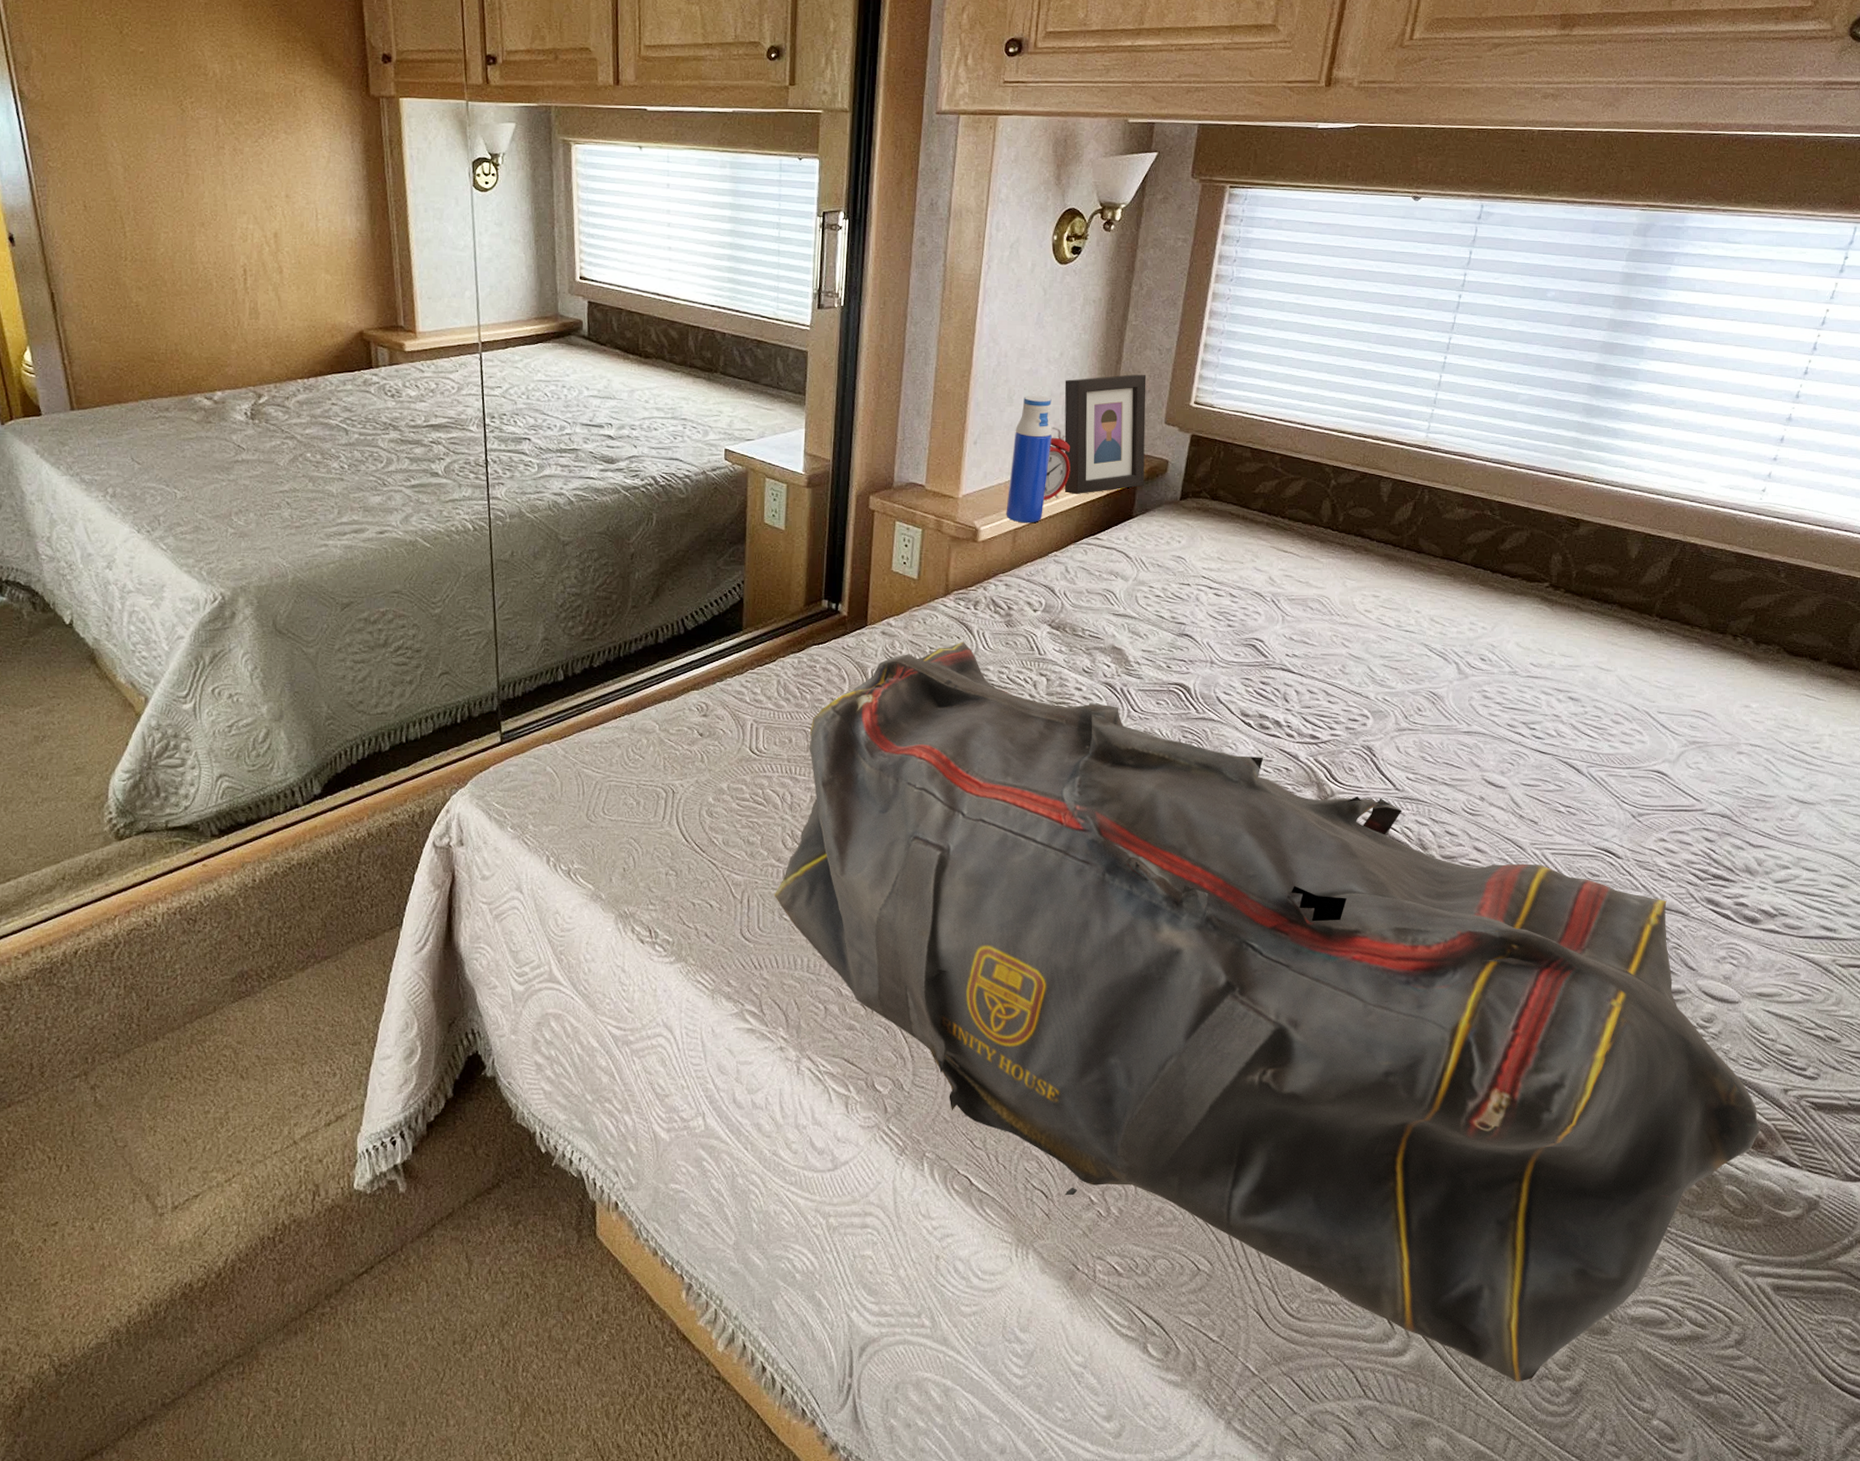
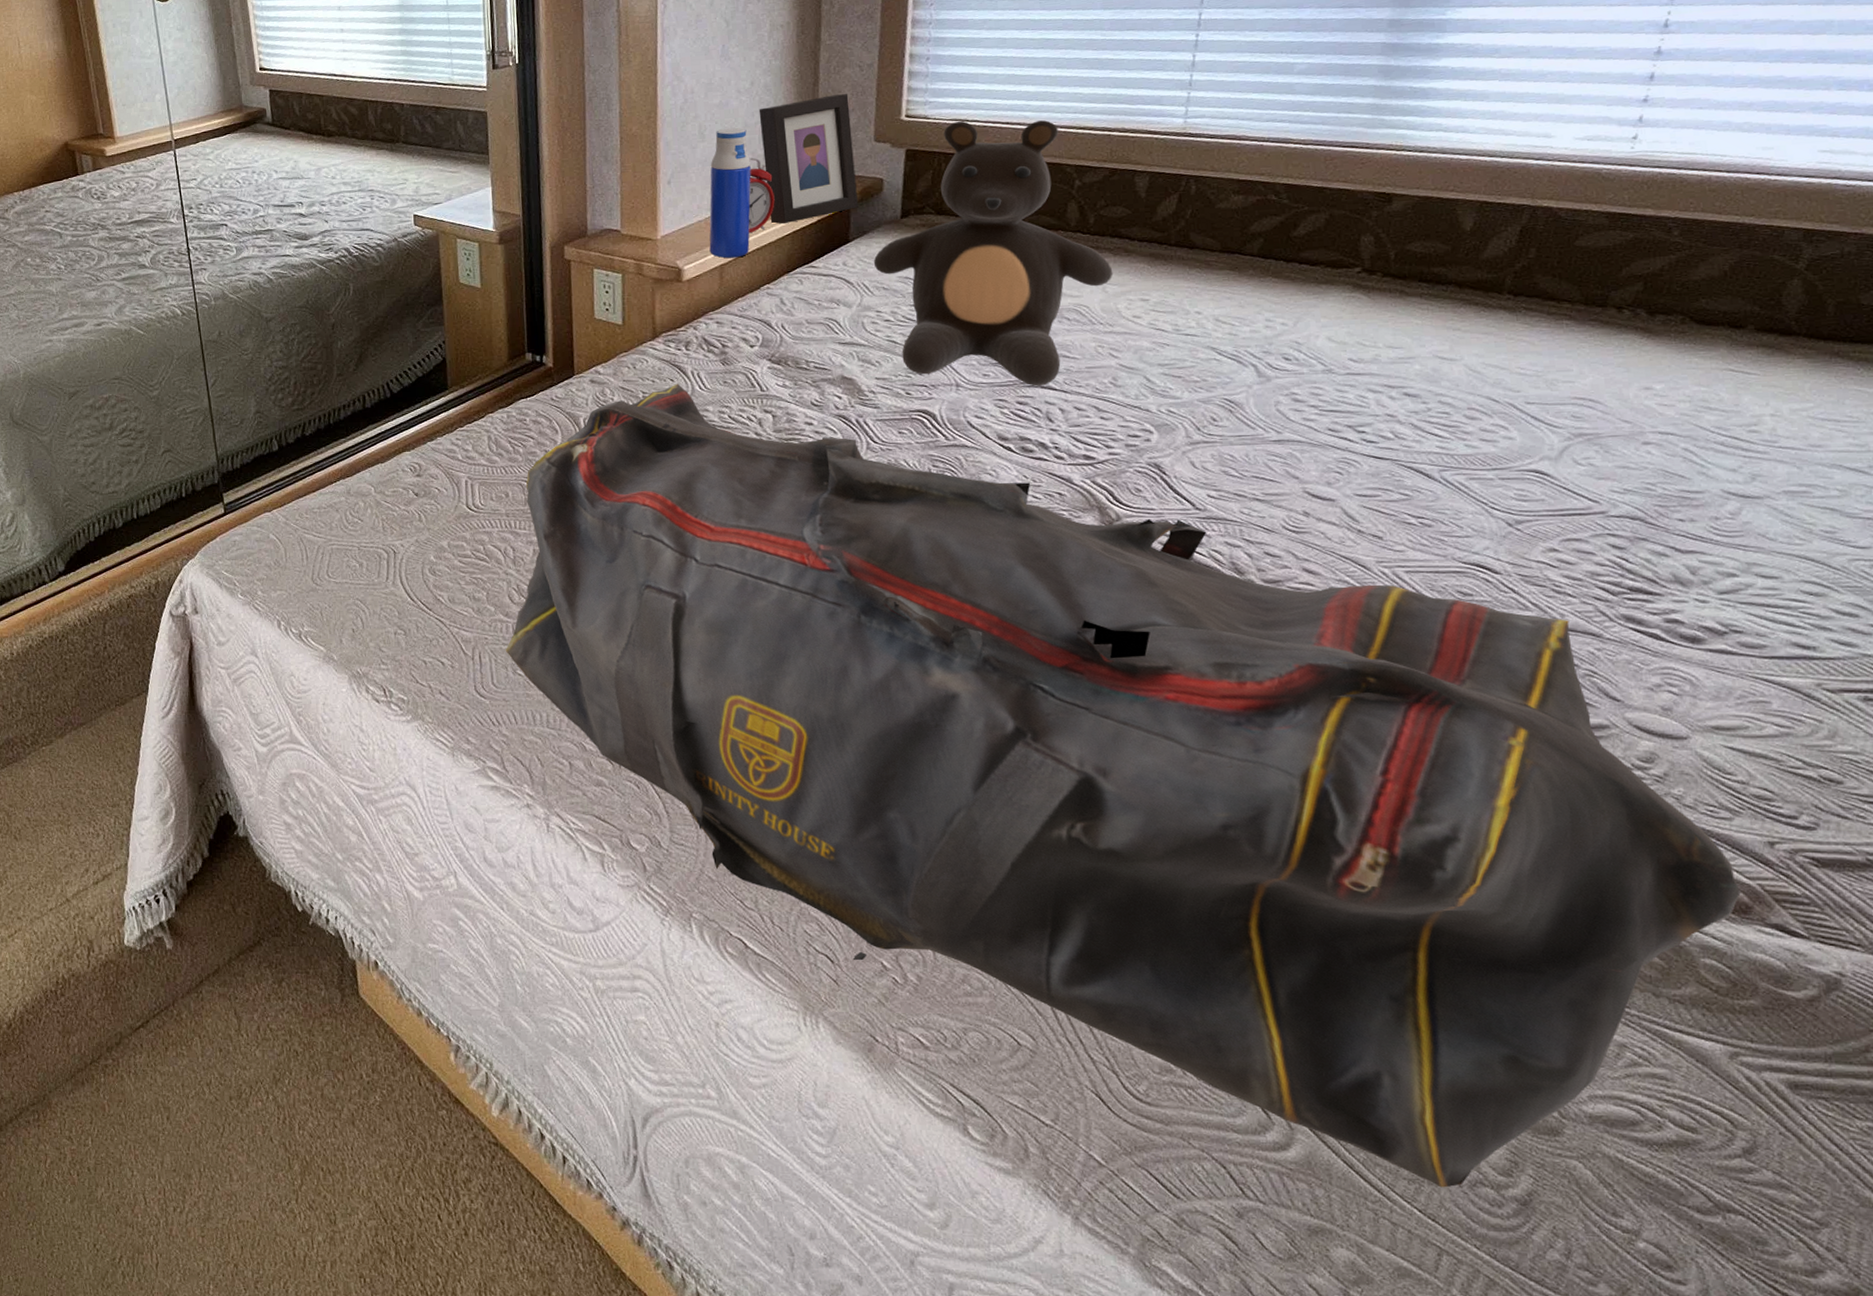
teddy bear: none [1151,413,1353,669] -> present [873,120,1113,386]

